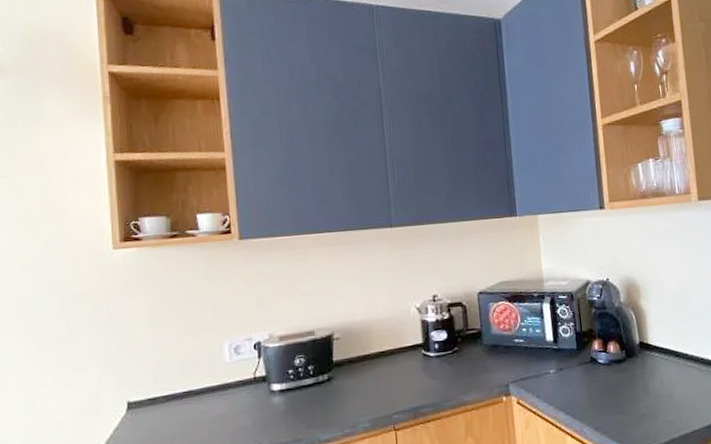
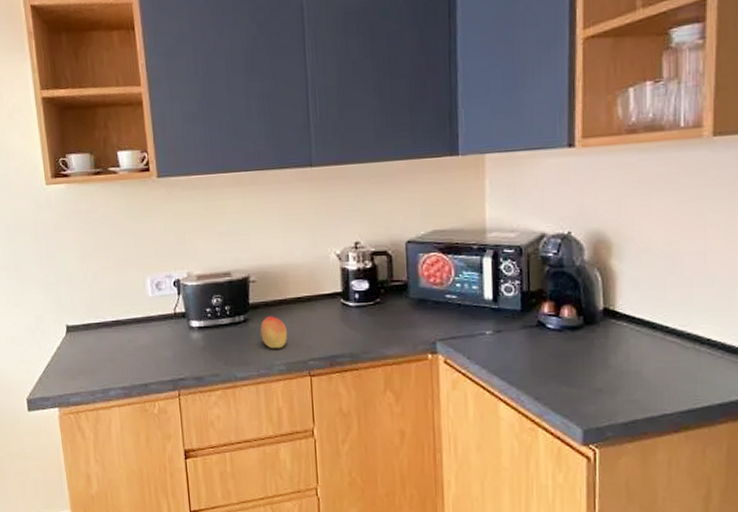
fruit: none [344,372,372,406] -> present [260,316,288,348]

